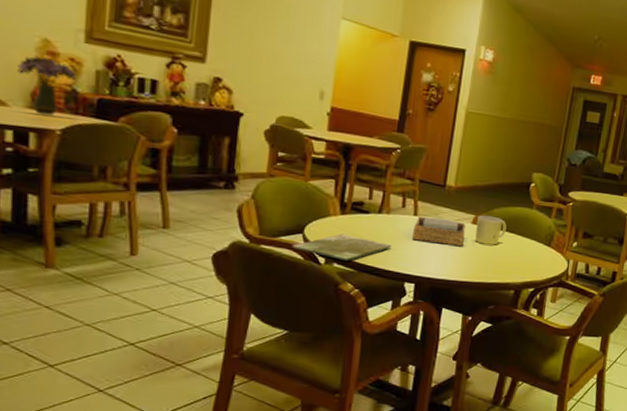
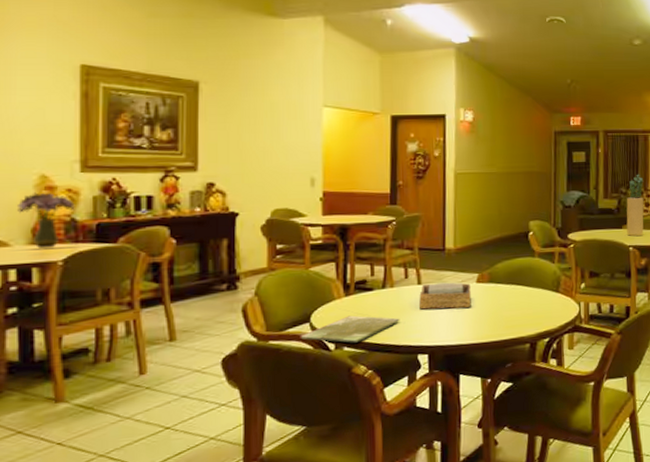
mug: present [475,215,507,245] -> none [481,271,512,302]

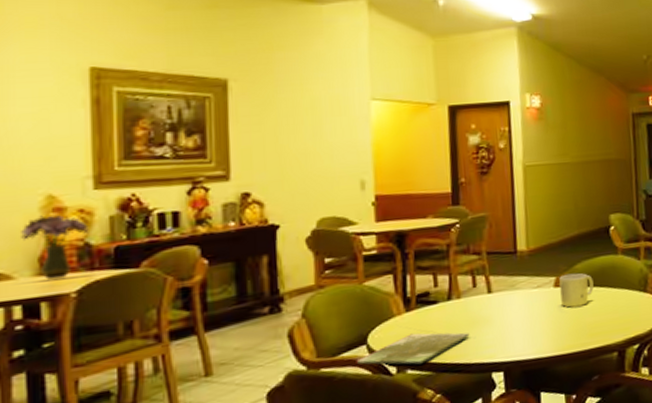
napkin holder: present [418,282,471,310] -> none [489,288,550,322]
mug: none [481,271,512,302] -> present [559,273,594,308]

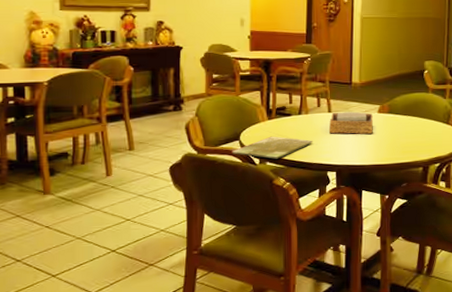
flower arrangement: present [21,215,89,280] -> none [13,26,56,71]
napkin holder: none [489,288,550,322] -> present [328,111,373,135]
mug: present [559,273,594,308] -> none [382,104,408,130]

